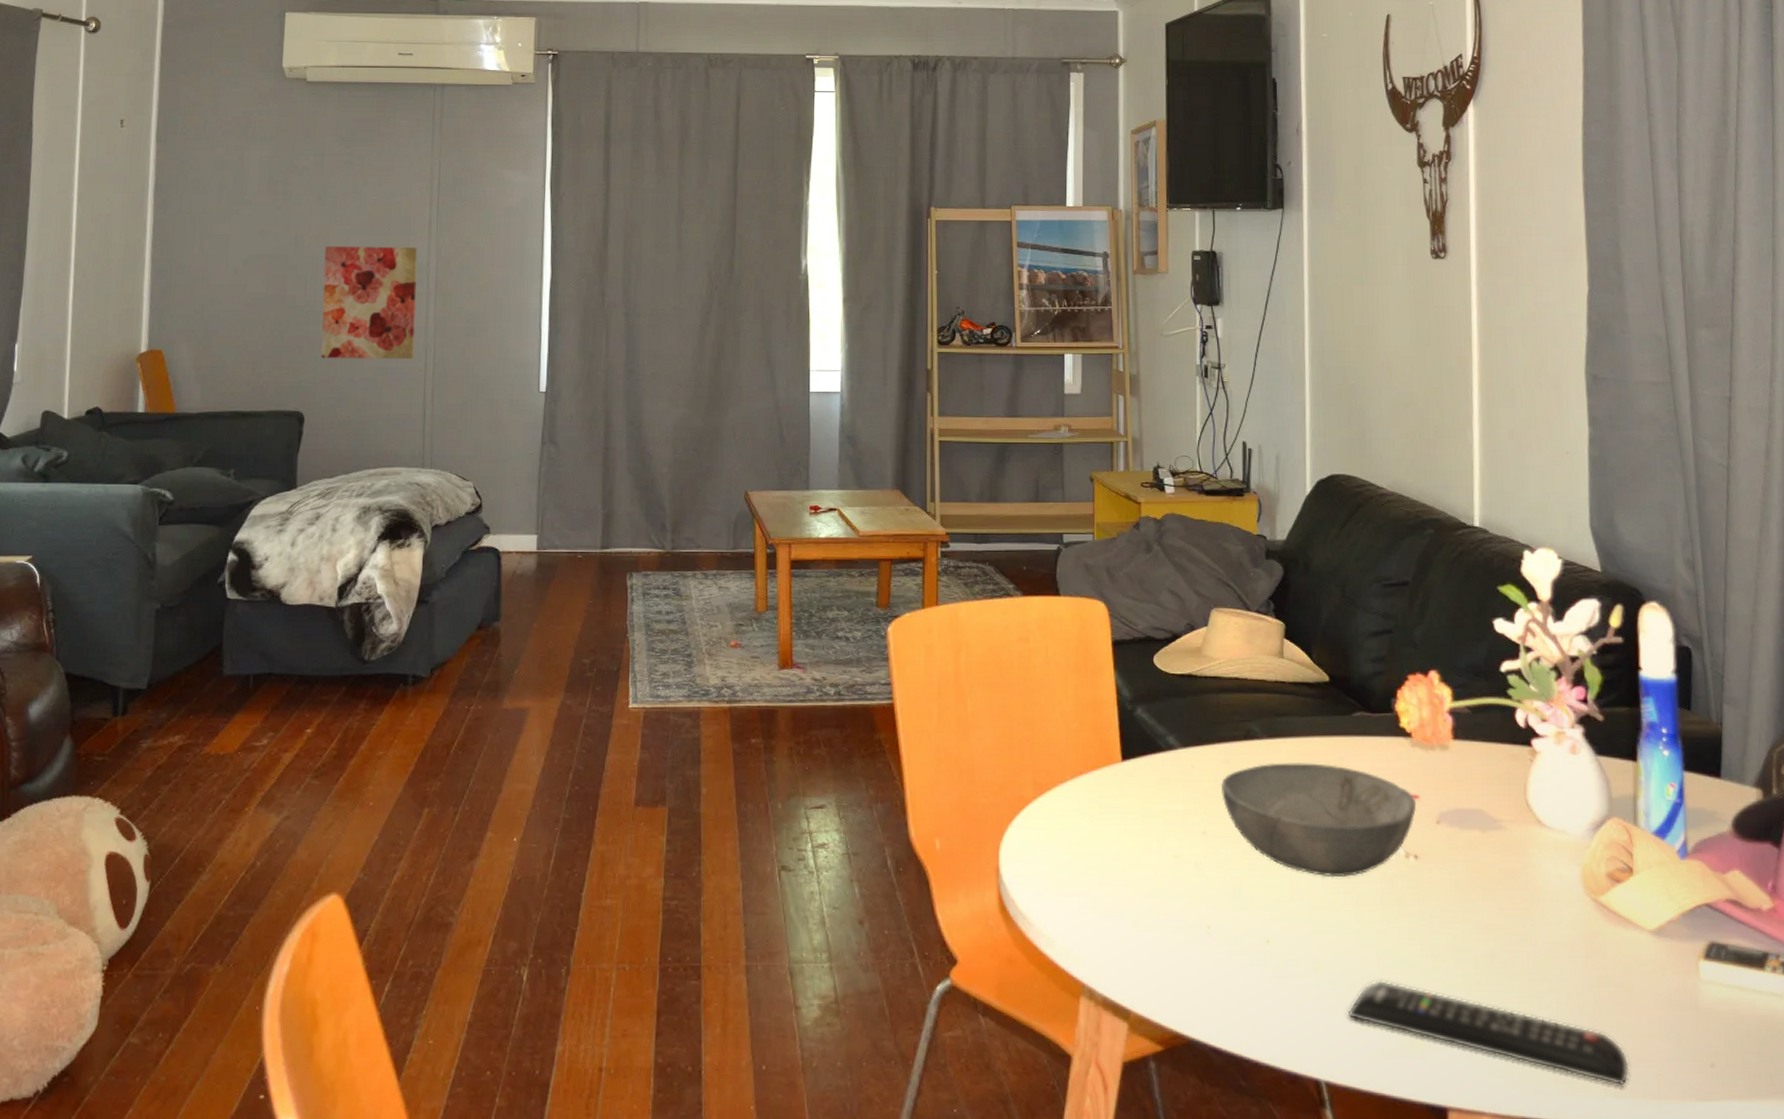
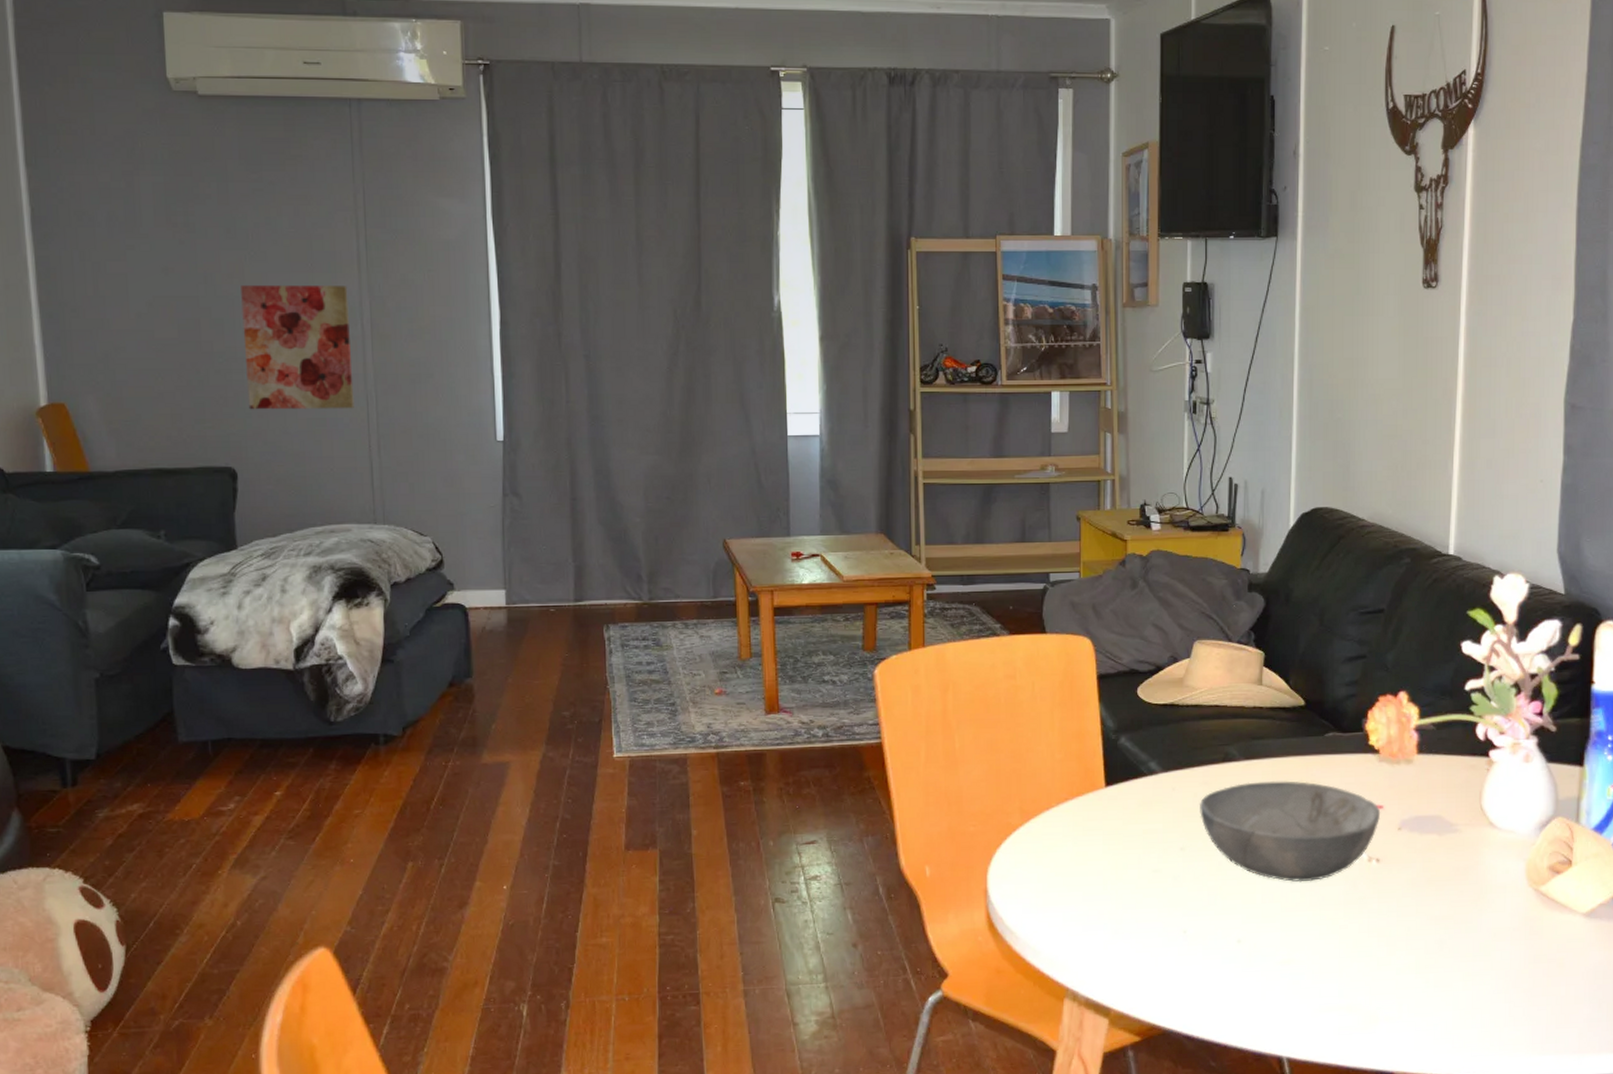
remote control: present [1347,979,1630,1086] -> none [1309,968,1555,1045]

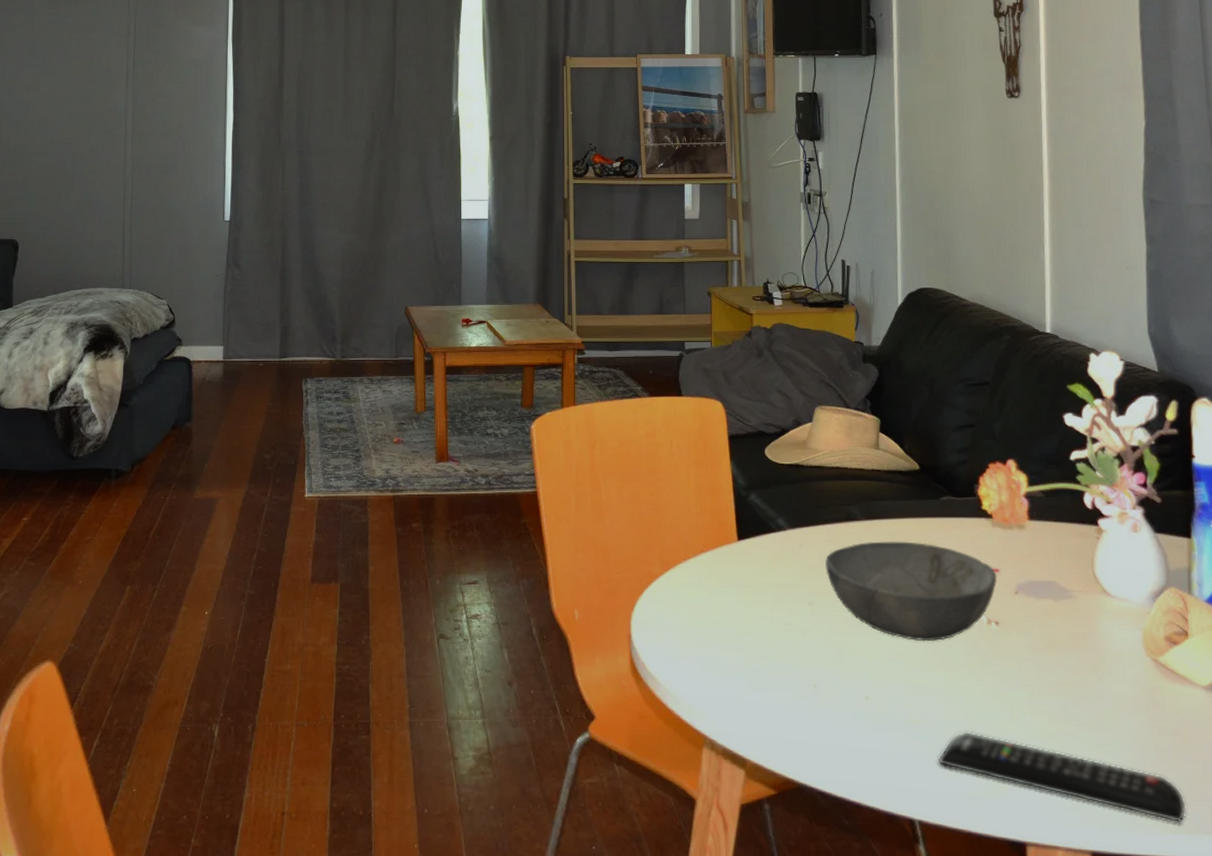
wall art: present [241,284,354,410] -> none [32,94,117,193]
remote control: none [1309,968,1555,1045] -> present [938,731,1186,823]

